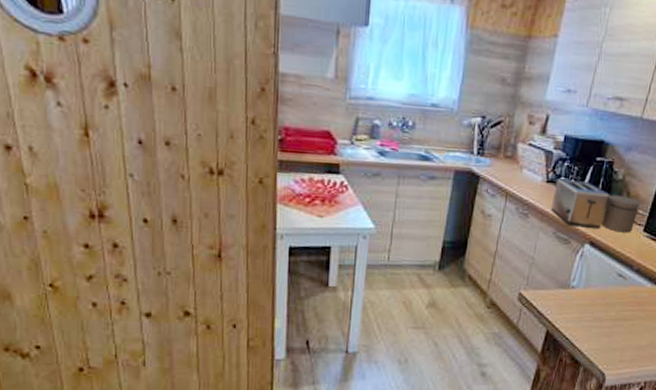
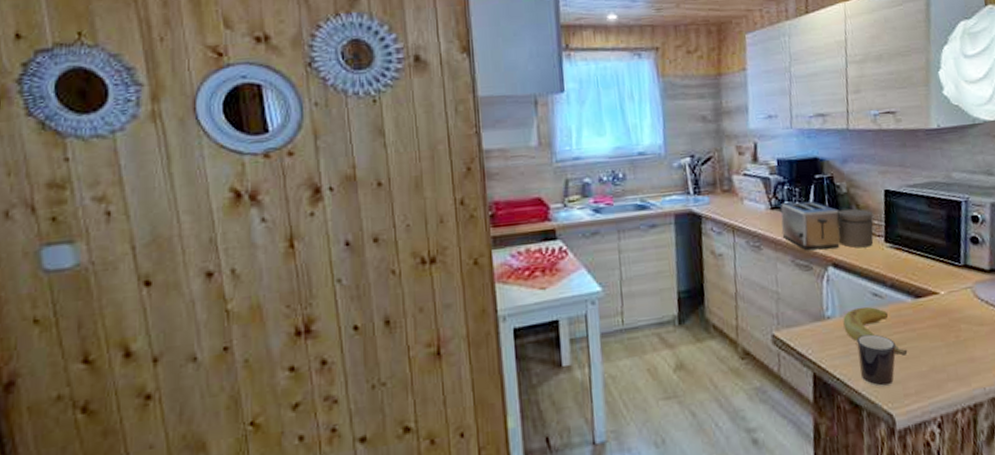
banana: none [584,283,634,330] -> present [843,306,908,355]
mug: none [586,307,625,353] -> present [856,334,896,389]

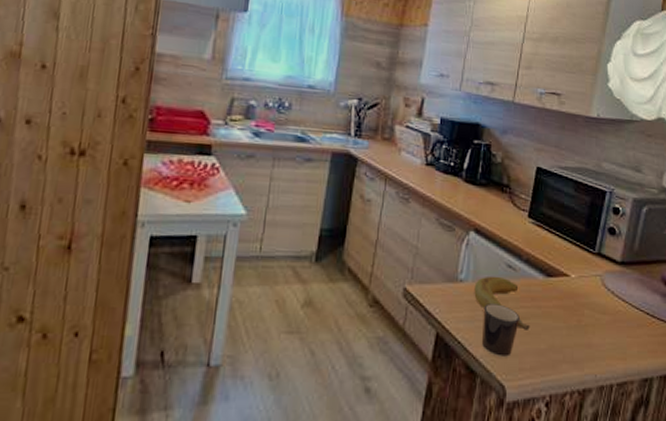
toaster: present [781,200,841,251] -> none [432,162,490,214]
jar: present [838,208,874,248] -> none [485,178,521,219]

